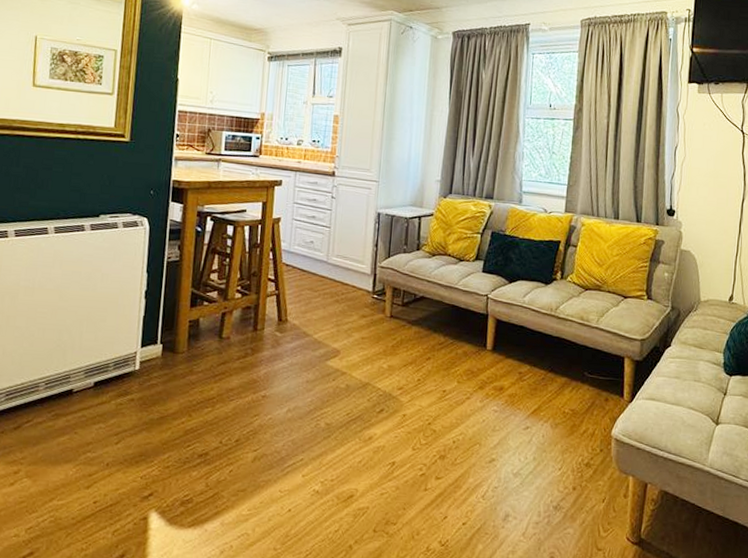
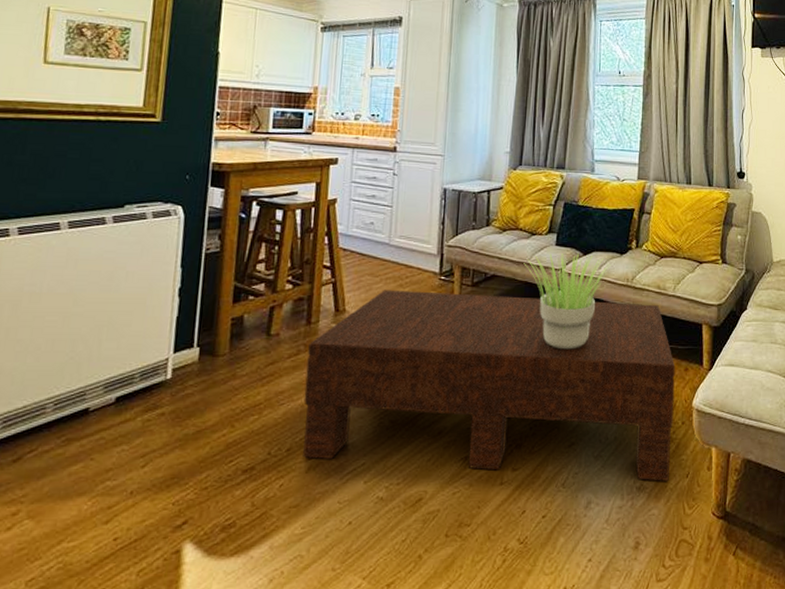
coffee table: none [249,304,596,504] -> present [303,289,675,481]
potted plant: none [451,279,536,372] -> present [523,253,611,350]

